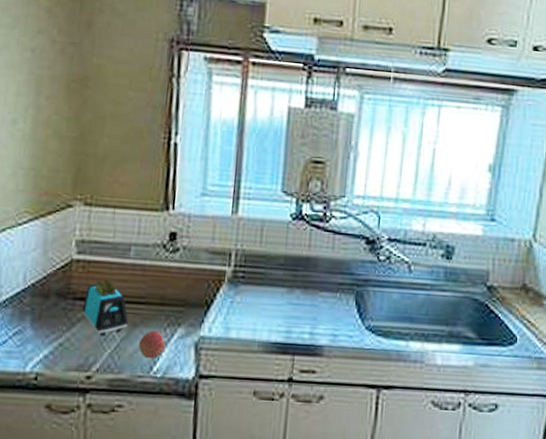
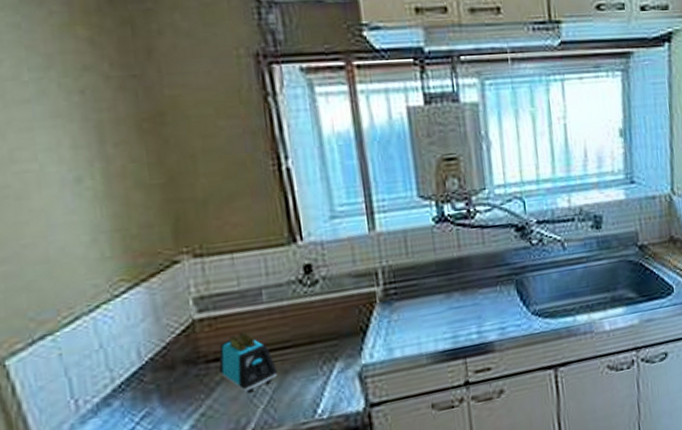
apple: present [138,330,167,359] -> none [294,371,327,403]

